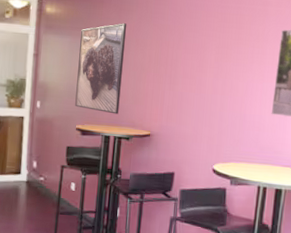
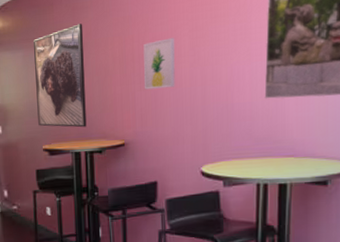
wall art: none [173,50,204,92] -> present [143,38,175,90]

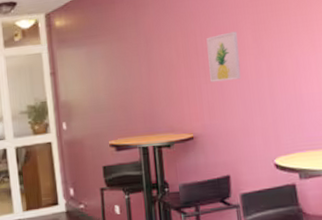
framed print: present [34,23,87,128] -> none [96,20,153,122]

